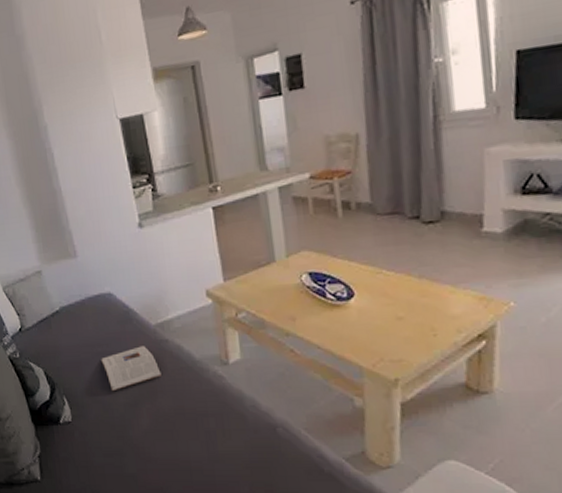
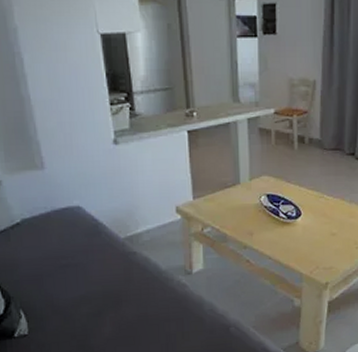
magazine: present [101,346,161,392] -> none [65,258,127,303]

